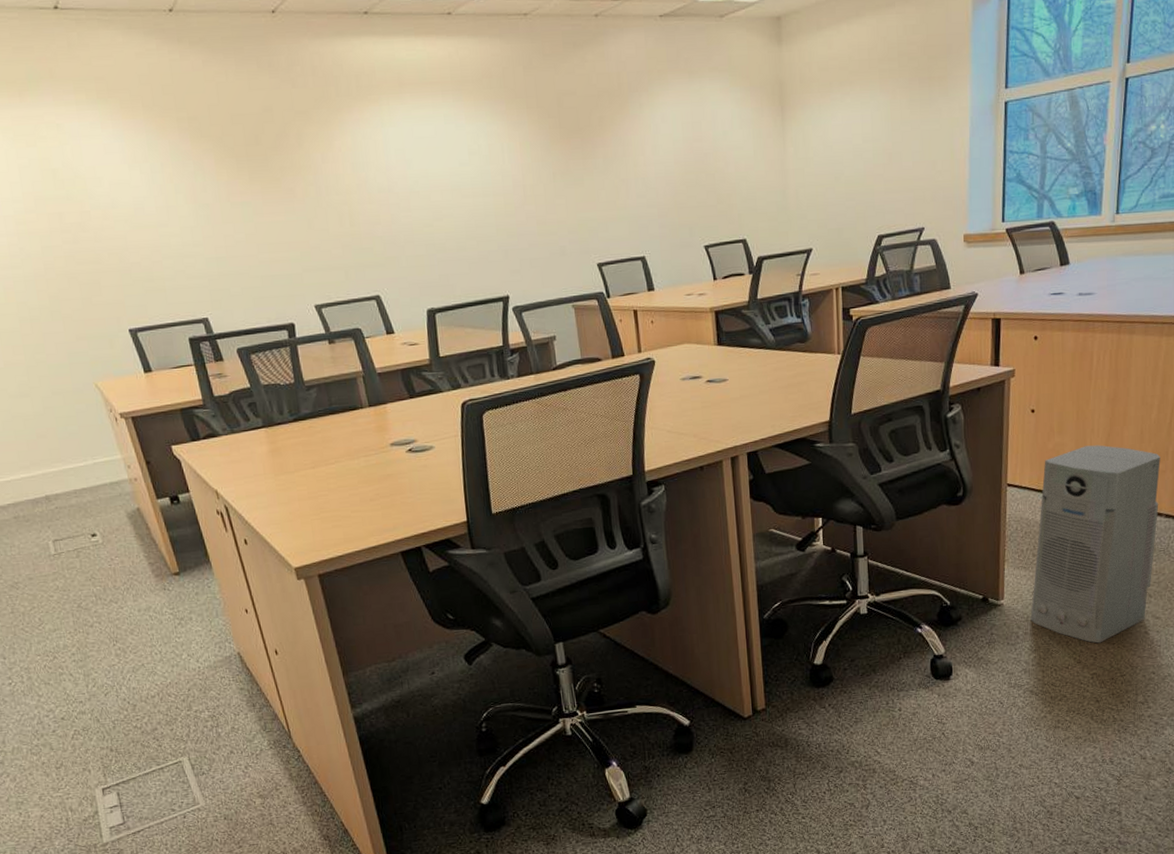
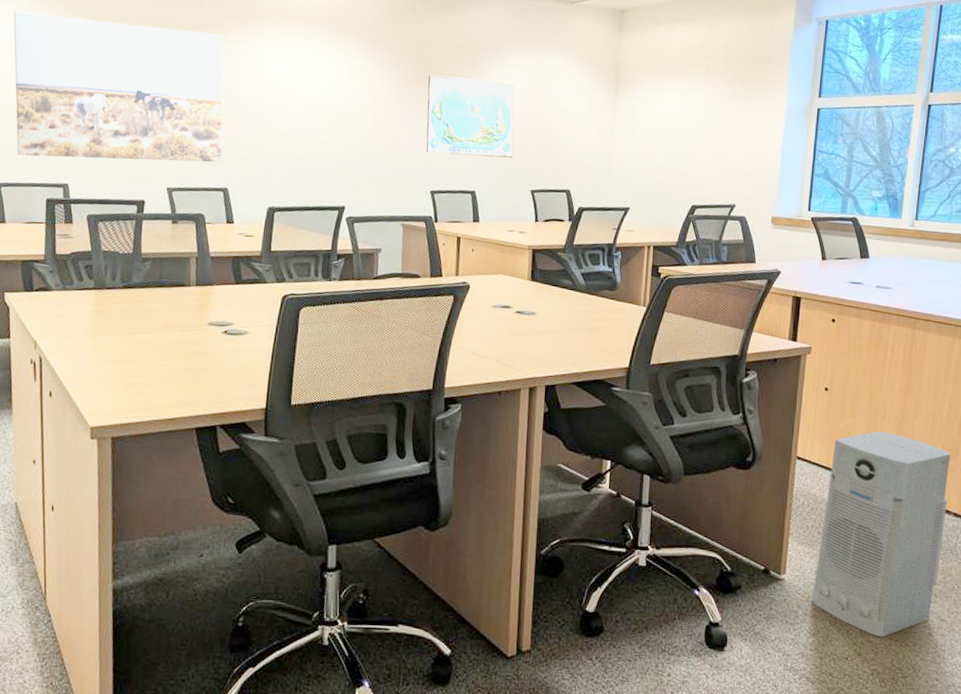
wall art: none [97,117,367,295] -> present [13,11,223,163]
world map: none [573,125,680,220] -> present [426,74,516,159]

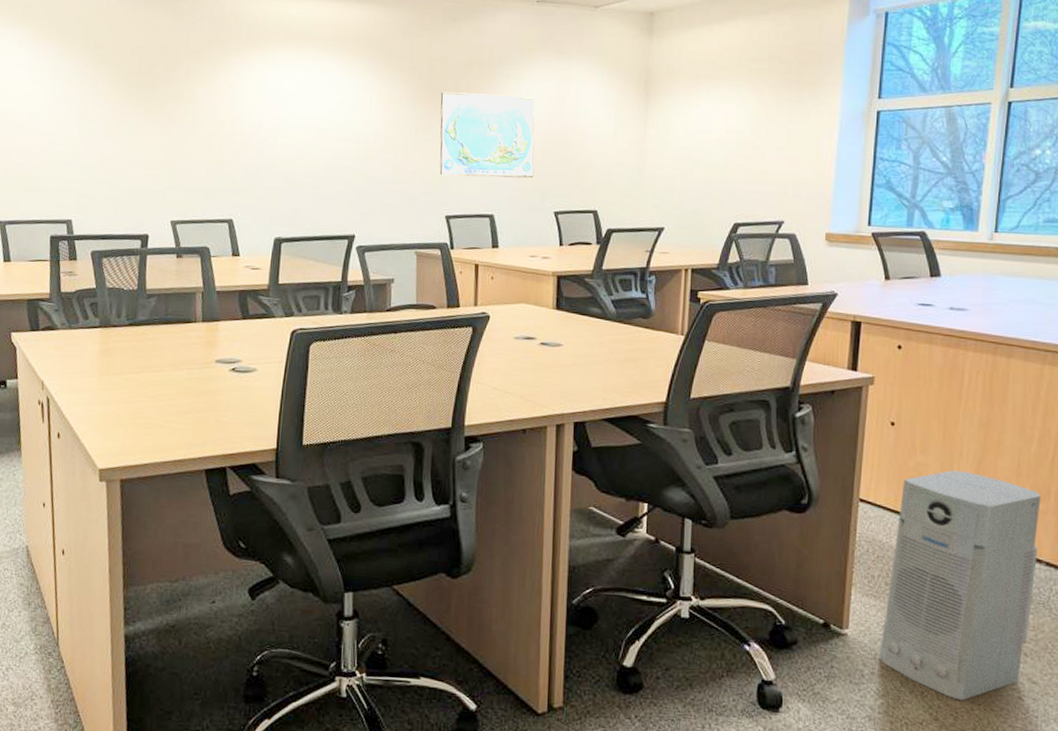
wall art: present [13,11,223,163] -> none [14,45,227,193]

